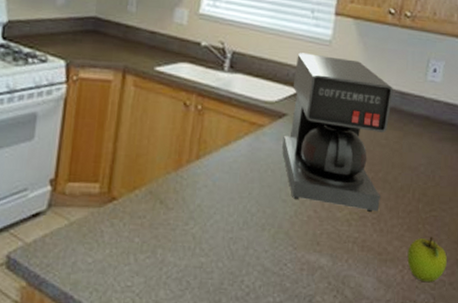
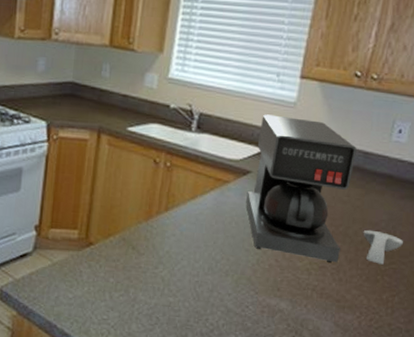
spoon rest: none [402,174,444,212] -> present [363,229,404,265]
fruit: present [407,236,447,283] -> none [365,287,405,329]

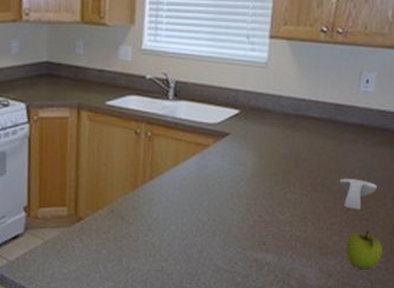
coffee maker: present [246,114,357,264] -> none [227,76,328,214]
fruit: none [365,287,405,329] -> present [346,230,382,270]

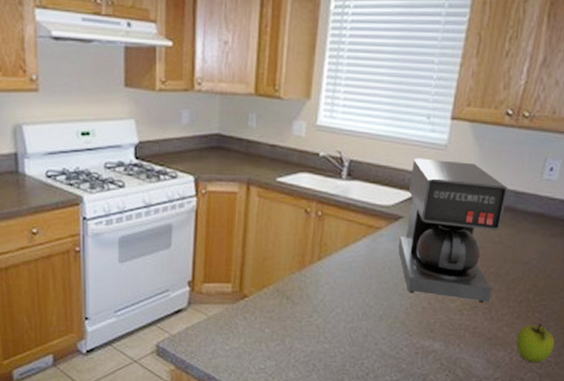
coffee maker: none [227,76,328,214] -> present [398,158,508,304]
spoon rest: present [339,178,378,210] -> none [514,268,554,302]

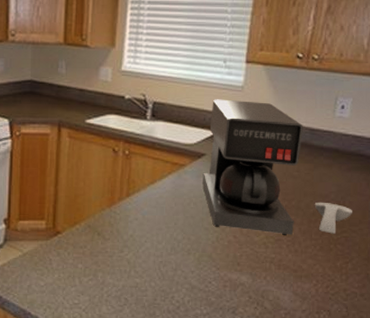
spoon rest: none [514,268,554,302] -> present [314,202,353,234]
fruit: present [516,323,555,363] -> none [321,255,358,295]

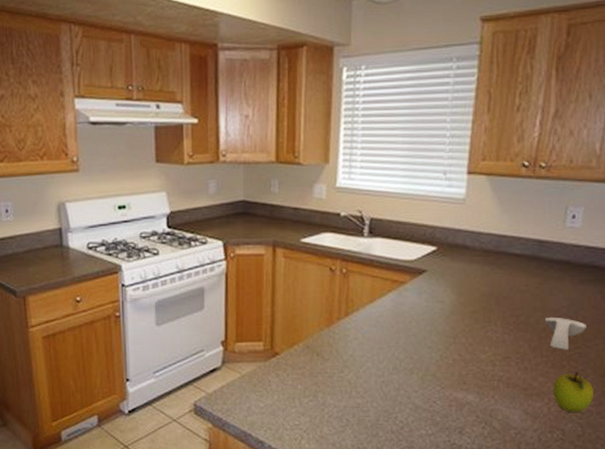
coffee maker: present [202,99,303,236] -> none [424,213,531,353]
fruit: none [321,255,358,295] -> present [553,372,593,413]

